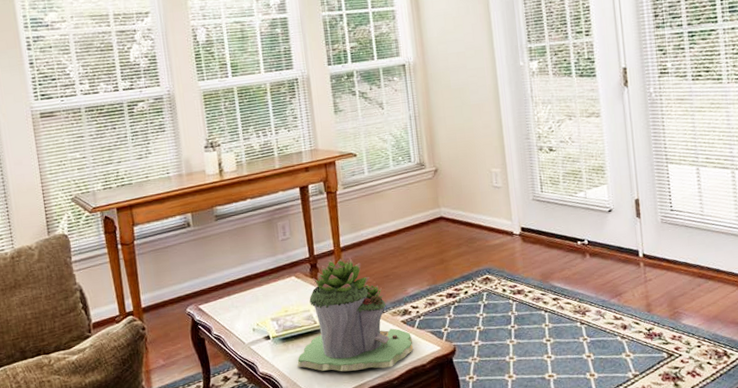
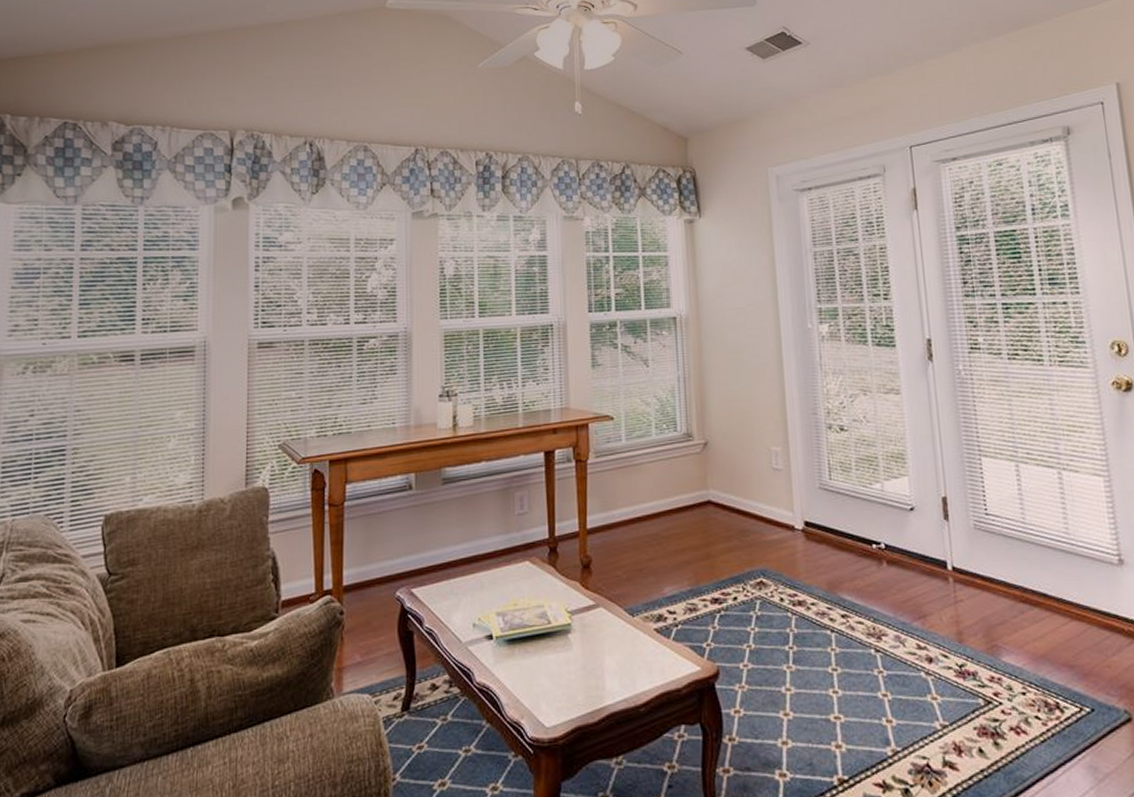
succulent planter: present [297,257,414,372] -> none [523,542,668,690]

